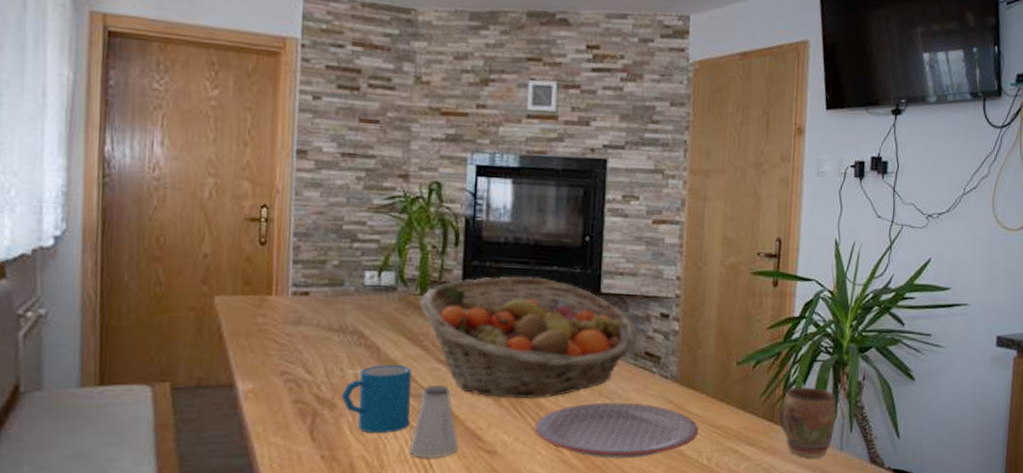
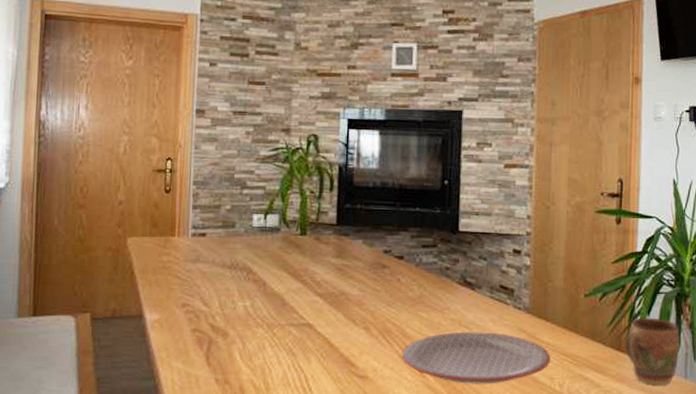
mug: present [342,365,412,434] -> none [233,298,293,360]
saltshaker: present [409,385,458,459] -> none [291,316,334,383]
fruit basket: present [419,276,638,398] -> none [300,217,493,328]

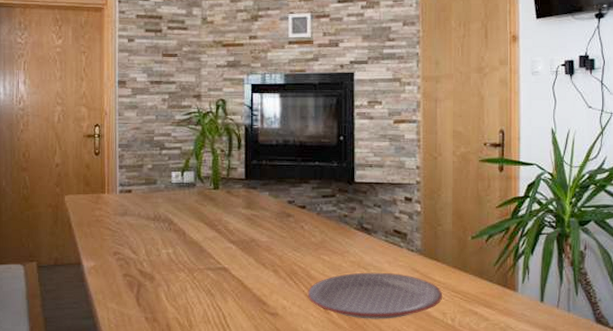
mug: present [626,317,681,386] -> none [512,256,563,319]

